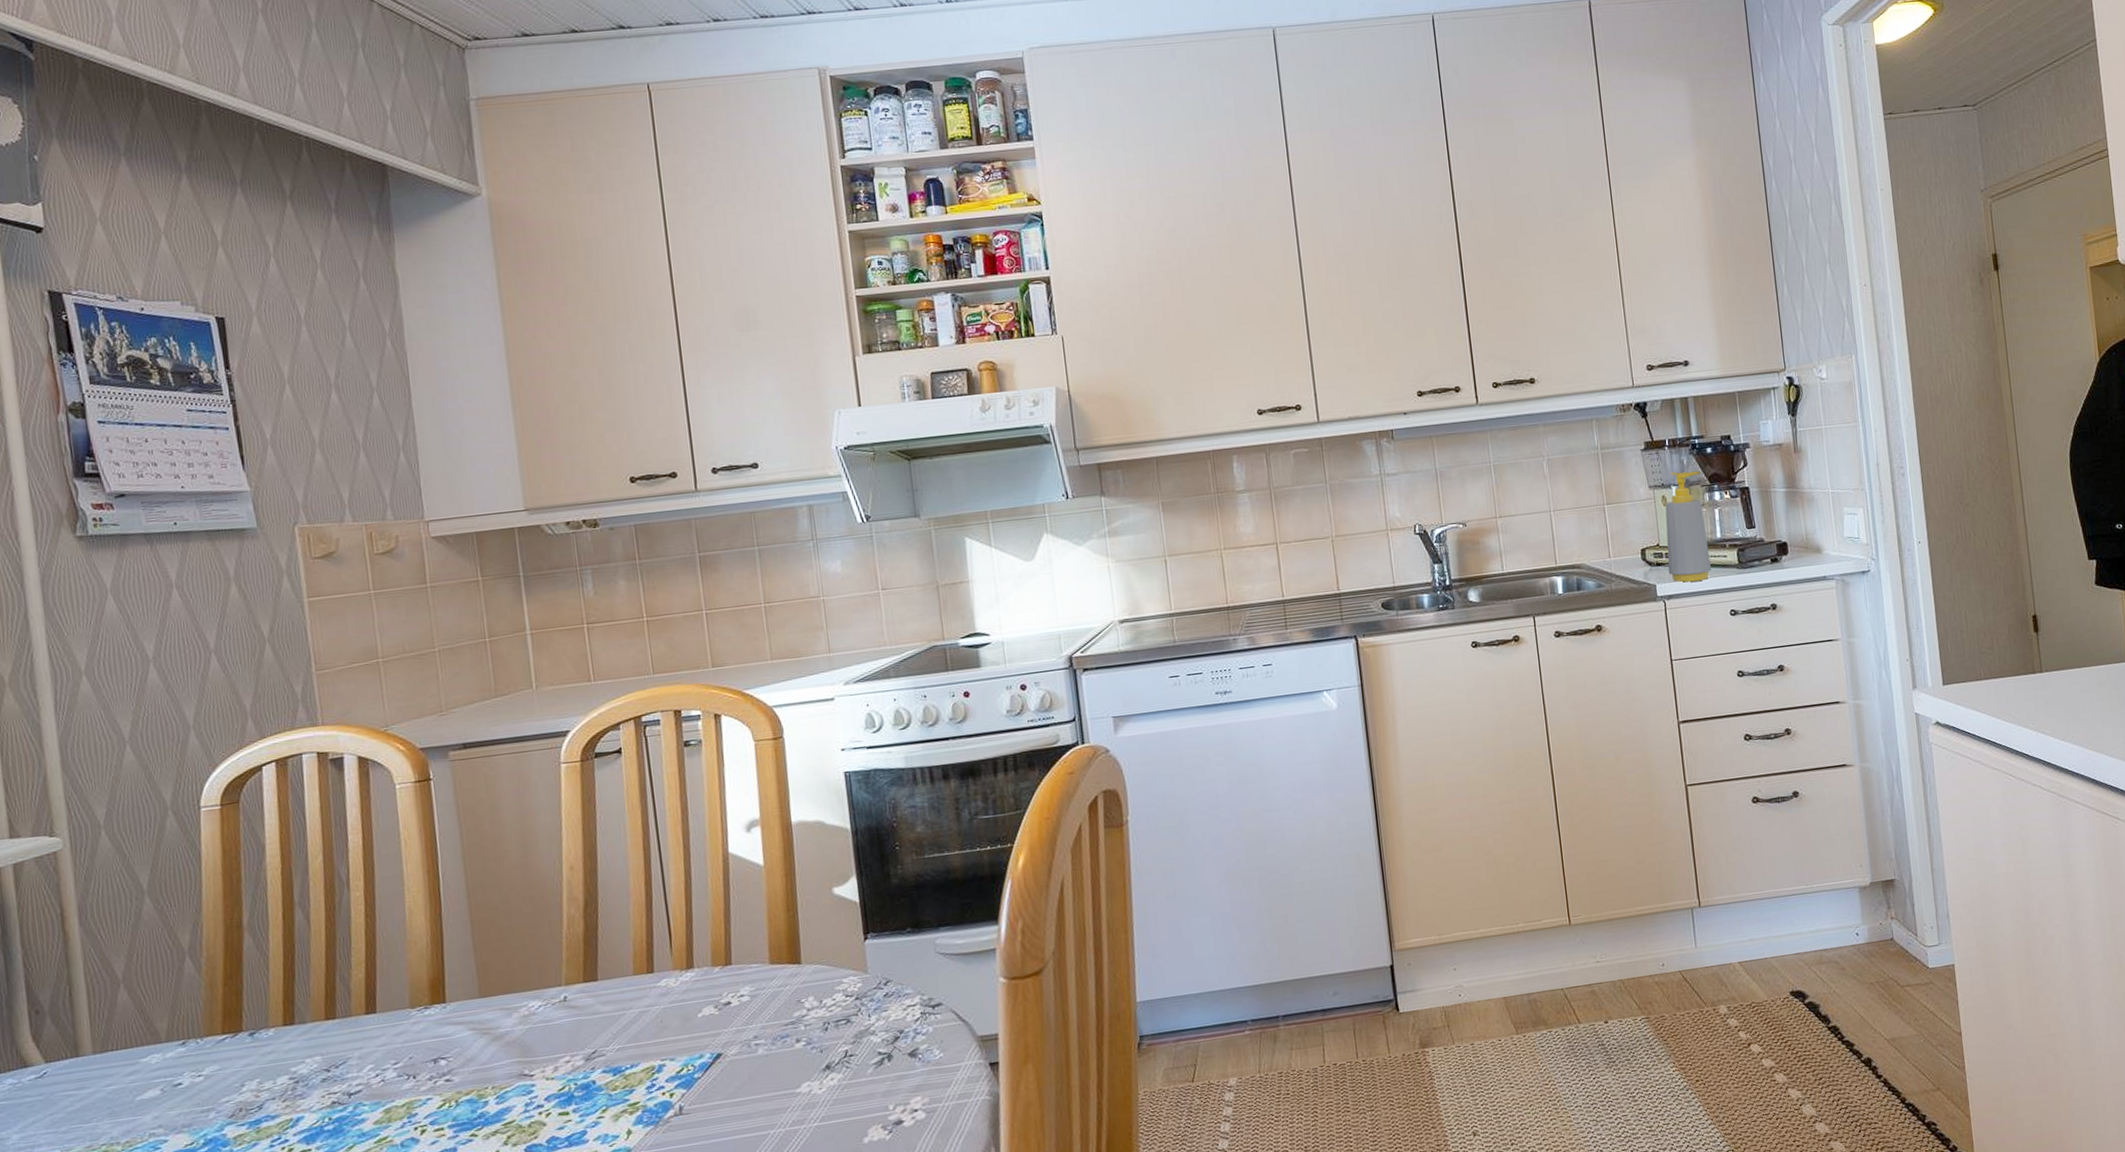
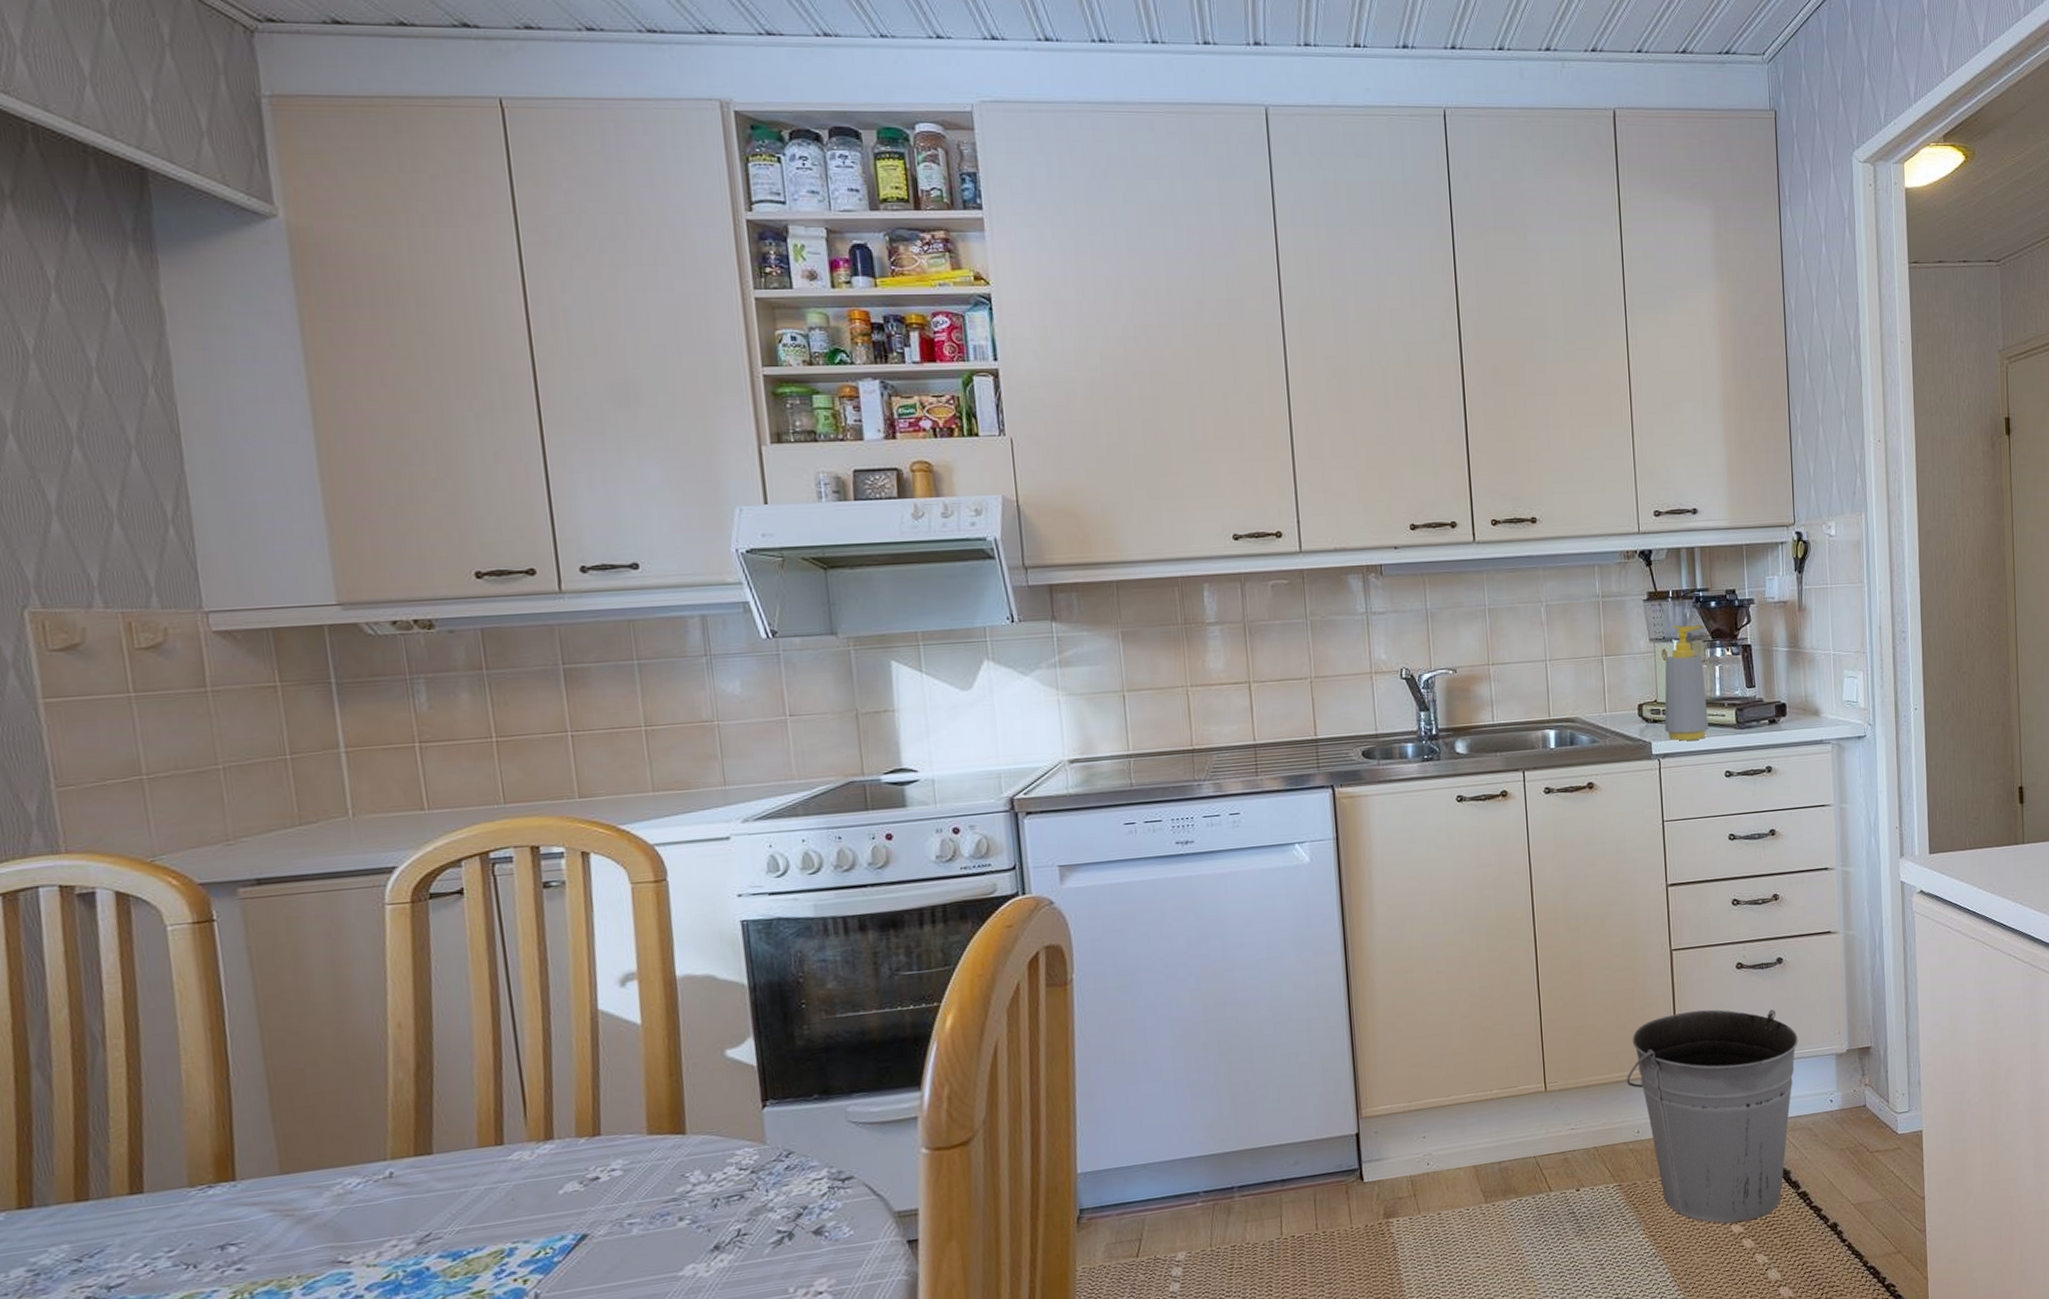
bucket: none [1648,842,1820,1057] -> present [1626,1009,1798,1224]

